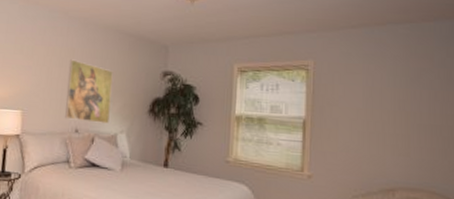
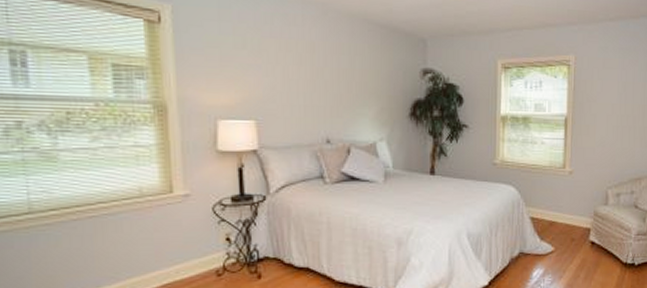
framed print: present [65,59,113,124] -> none [309,55,366,131]

